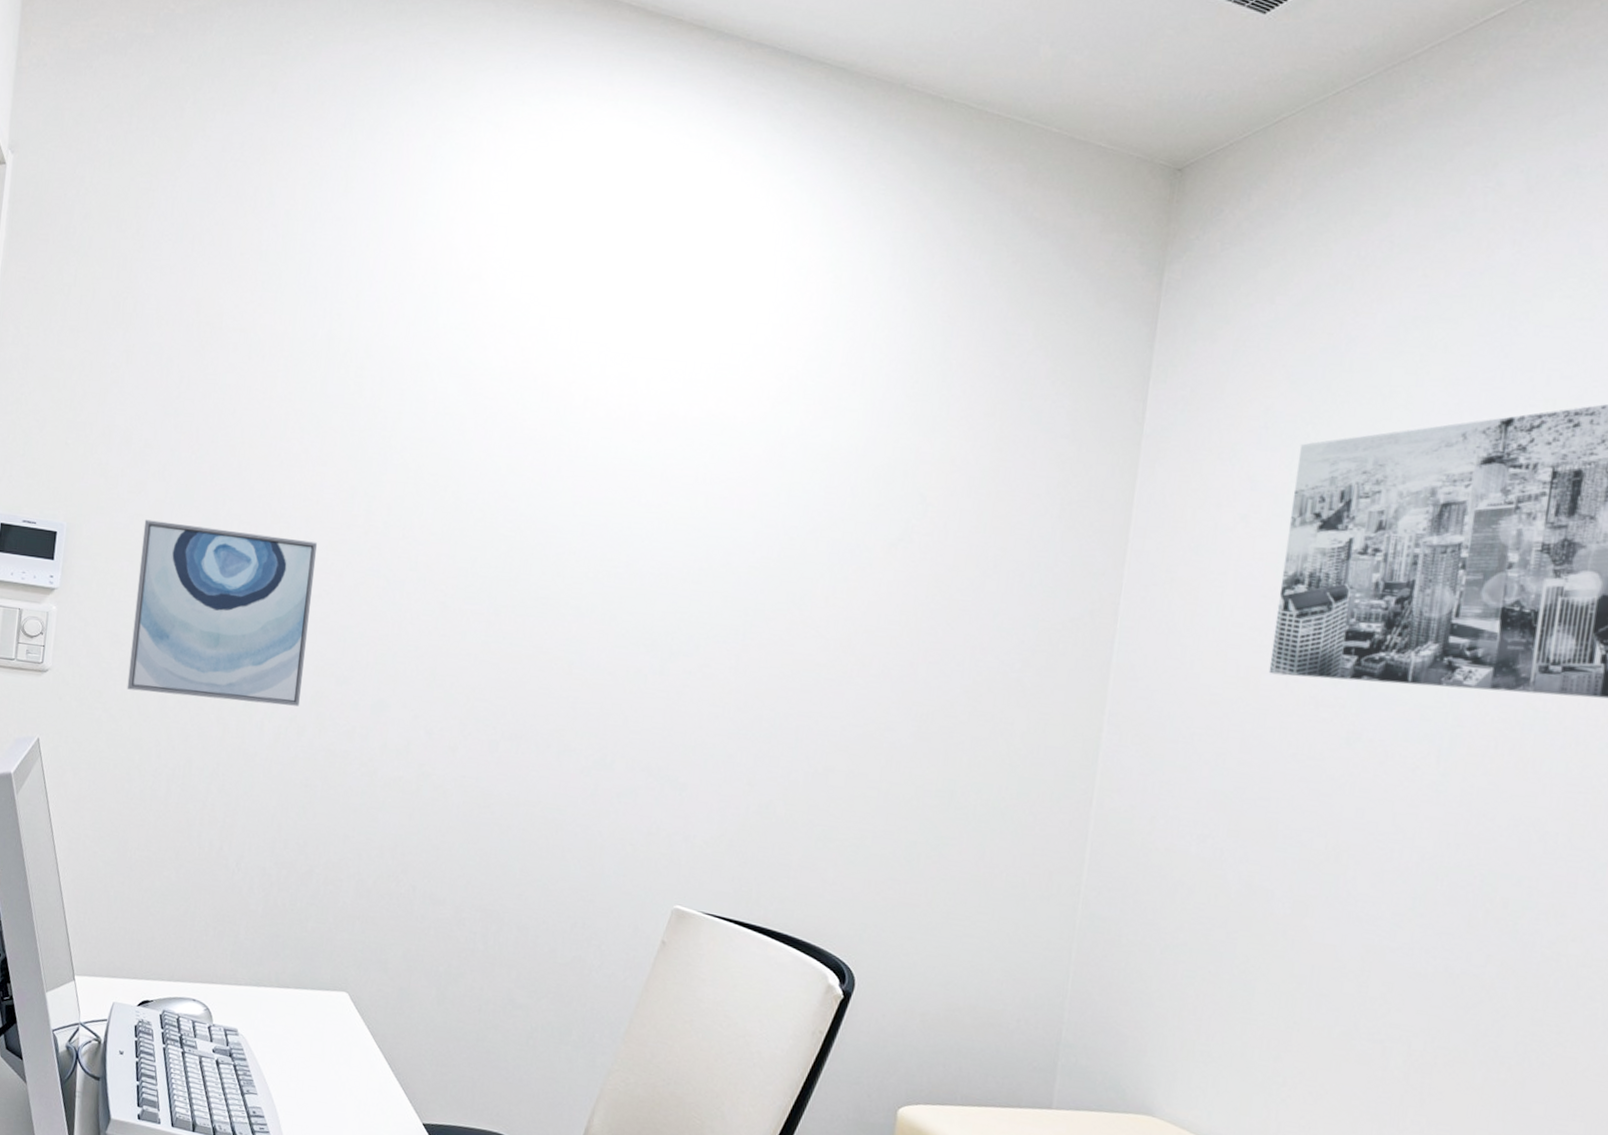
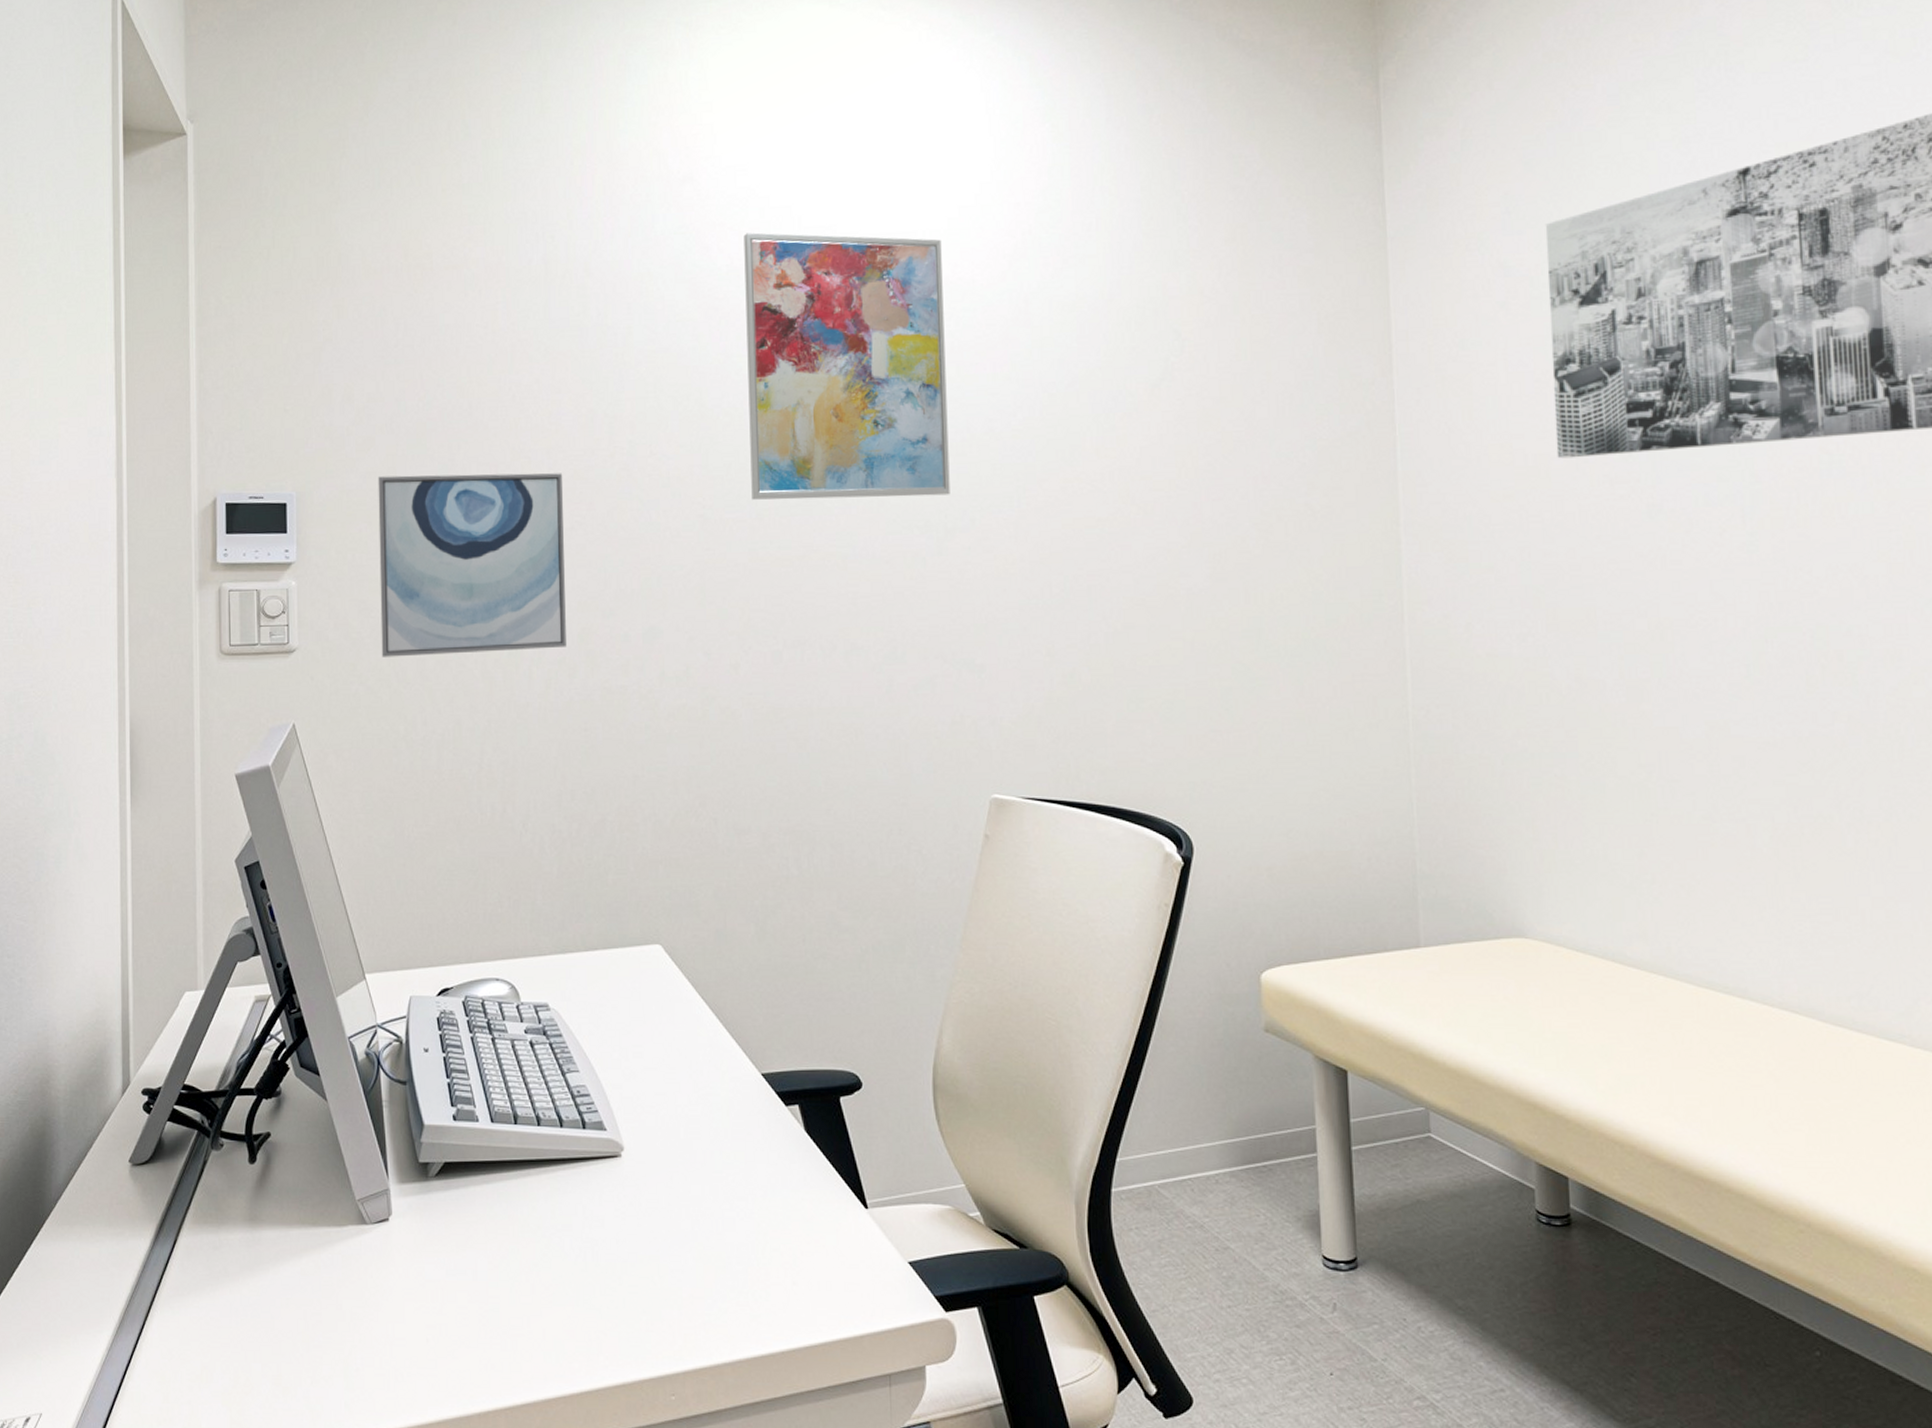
wall art: none [492,338,710,619] -> present [744,232,950,500]

